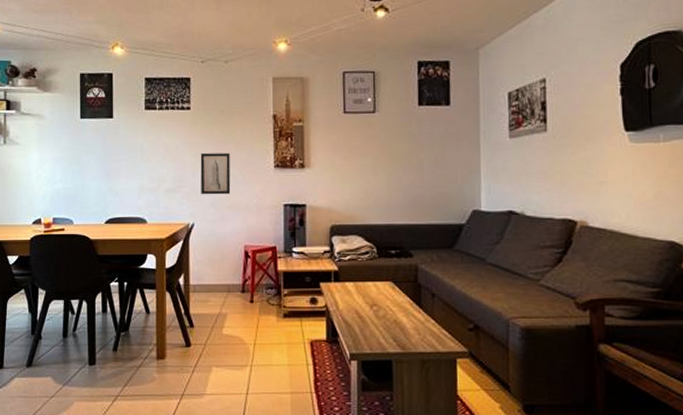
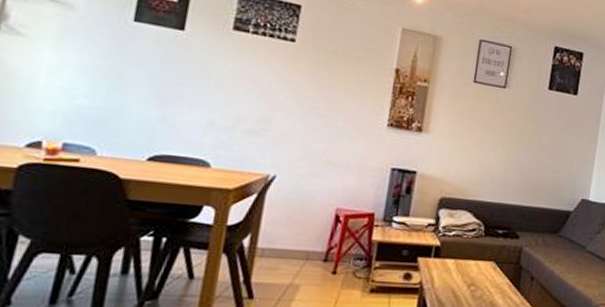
wall art: present [200,152,231,195] -> none [291,95,337,148]

